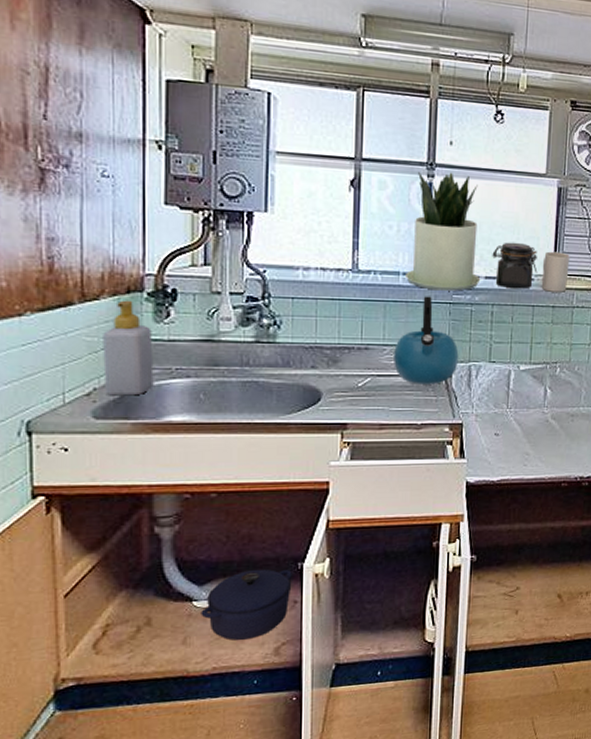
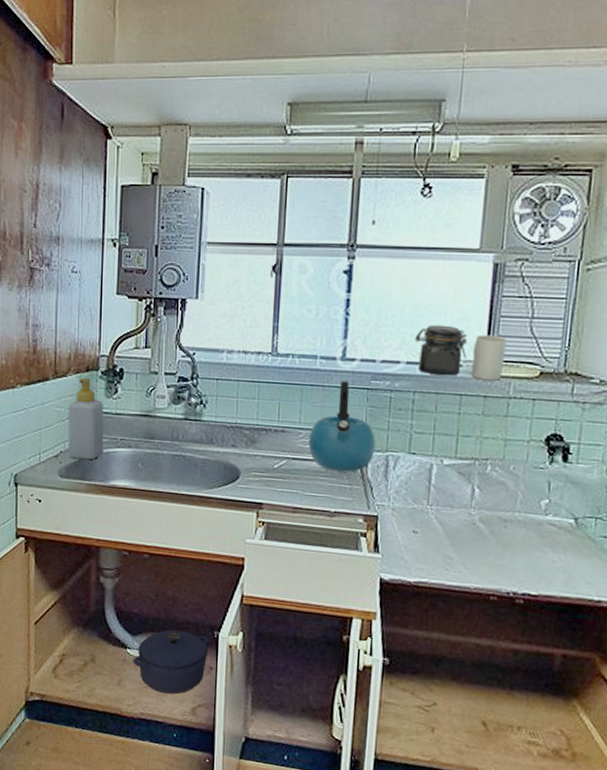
planter: present [406,172,481,291] -> none [323,252,402,377]

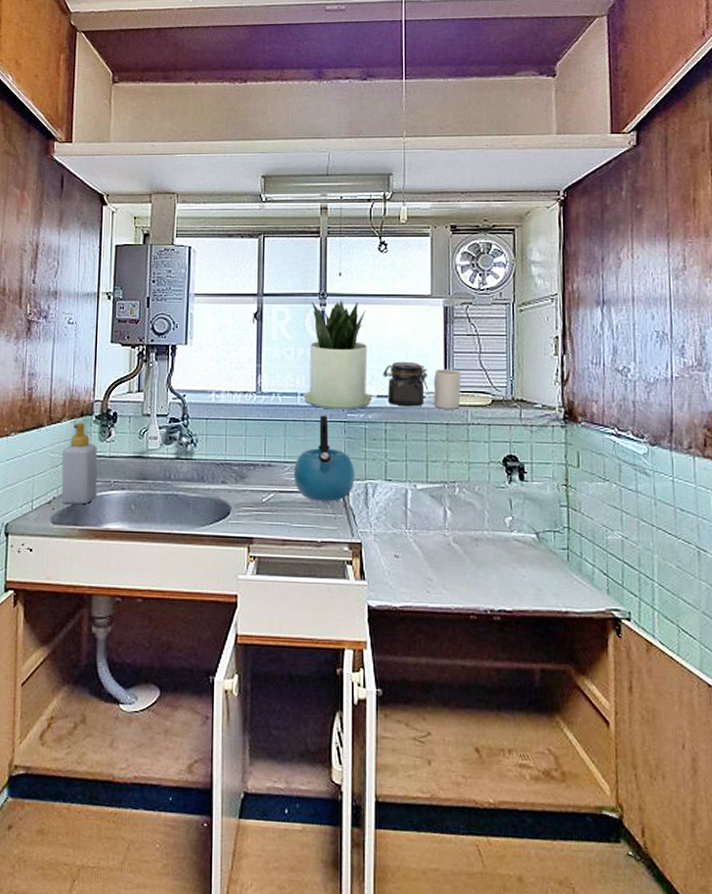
cooking pot: present [133,630,209,695] -> none [126,678,204,752]
planter: none [323,252,402,377] -> present [303,300,373,410]

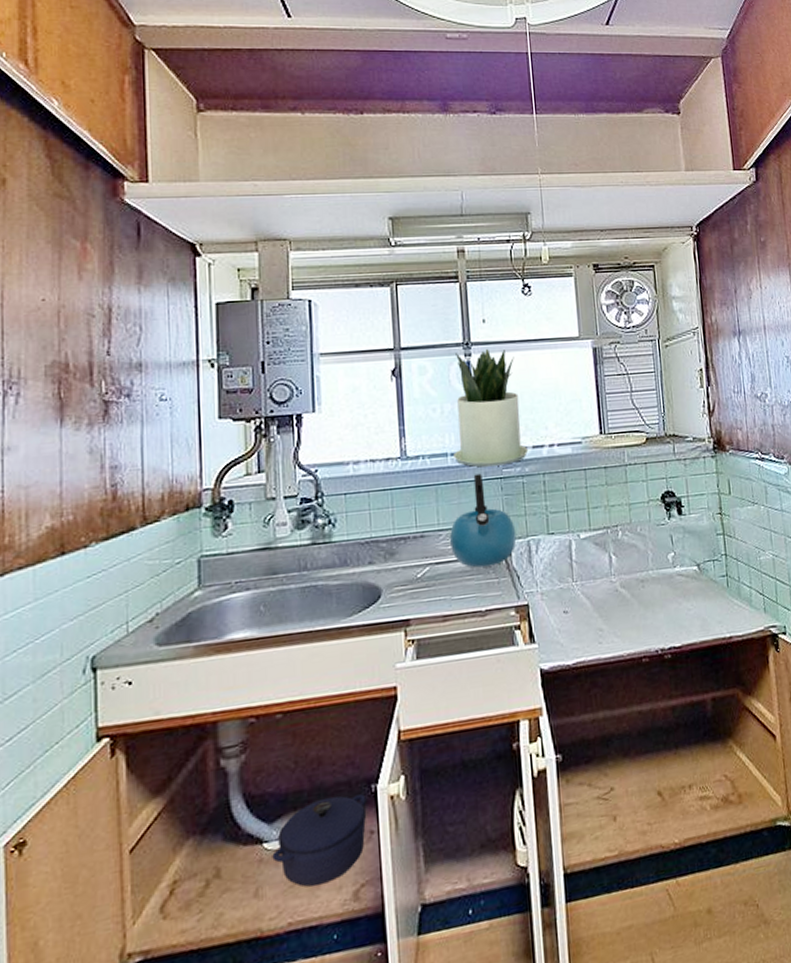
soap bottle: present [61,422,98,505] -> none [164,517,214,620]
cooking pot: none [126,678,204,752] -> present [272,794,367,888]
jar: present [383,361,429,407] -> none [536,407,584,455]
cup: present [433,369,461,409] -> none [588,411,616,453]

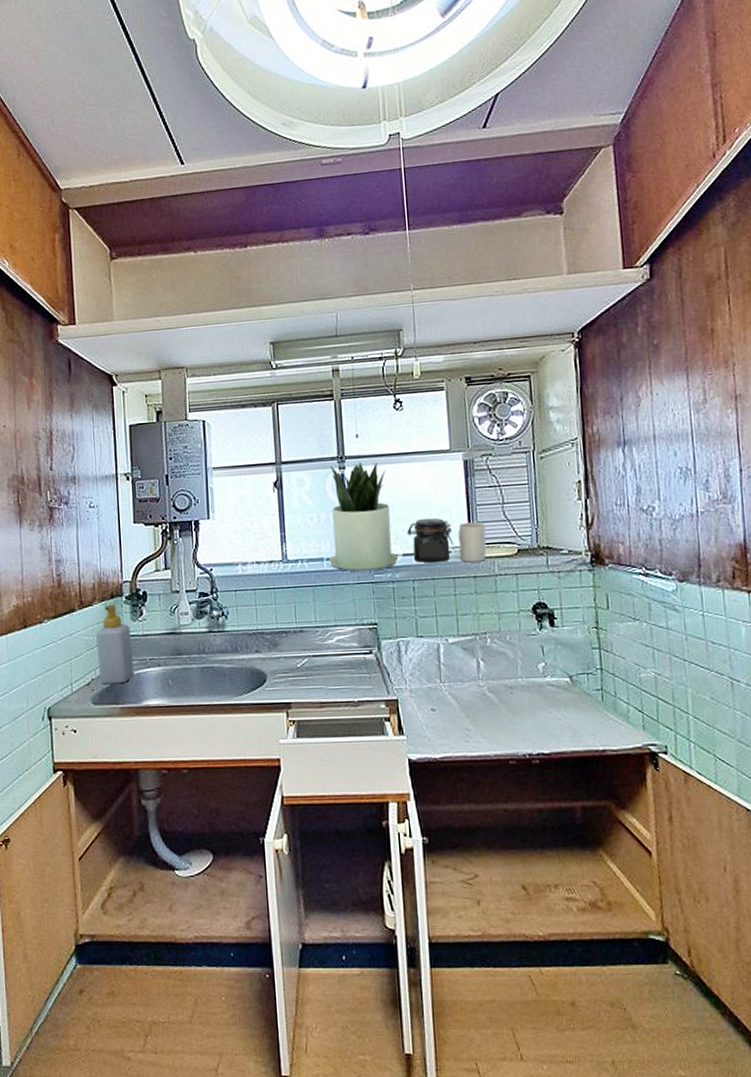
soap bottle: none [164,517,214,620] -> present [96,604,134,685]
cooking pot: present [272,794,367,888] -> none [182,842,256,912]
kettle: present [449,473,517,568] -> none [325,577,387,663]
jar: none [536,407,584,455] -> present [407,518,454,564]
cup: none [588,411,616,453] -> present [457,522,486,563]

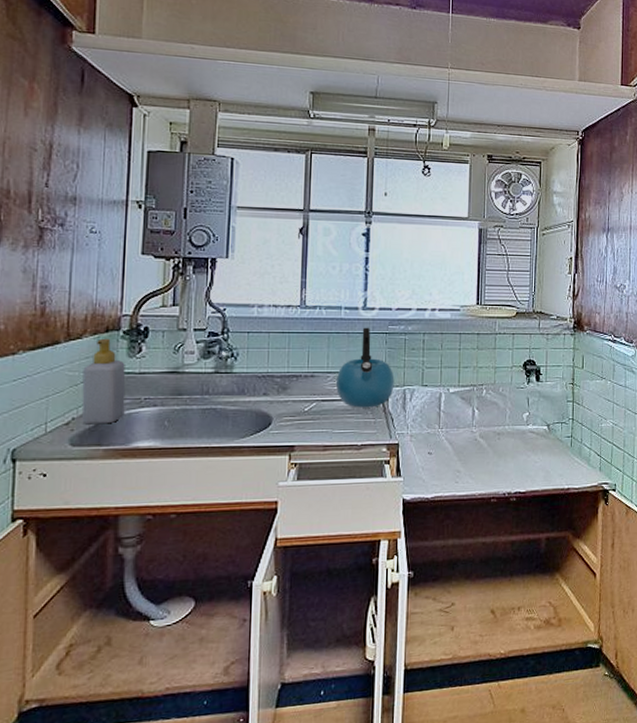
kettle: none [325,577,387,663] -> present [335,327,395,408]
planter: present [329,461,399,572] -> none [347,218,413,322]
jar: present [407,518,454,564] -> none [423,277,463,319]
cup: present [457,522,486,563] -> none [467,284,491,321]

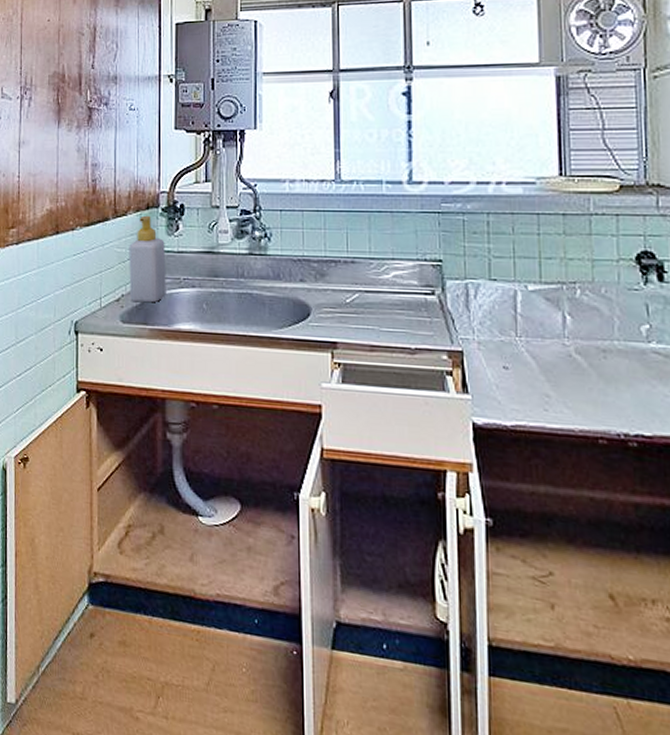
kettle: present [335,327,395,408] -> none [380,205,453,304]

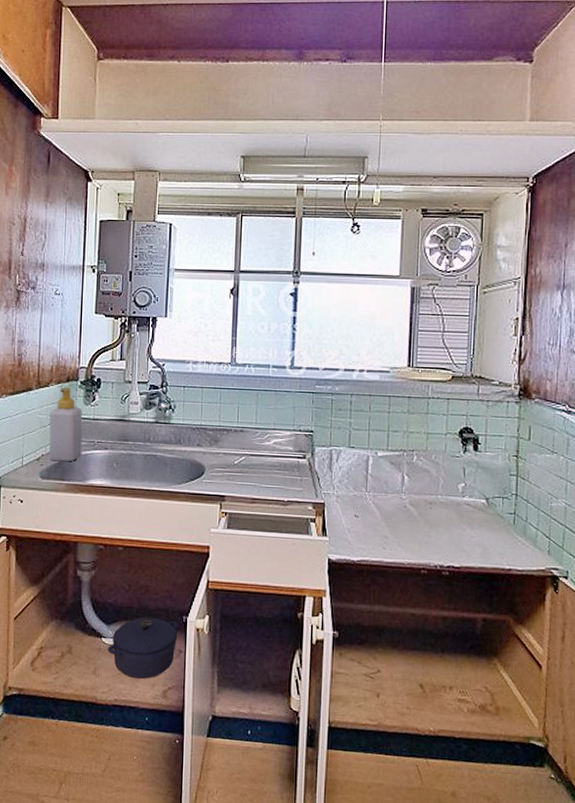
cooking pot: none [205,492,289,571] -> present [107,617,178,680]

